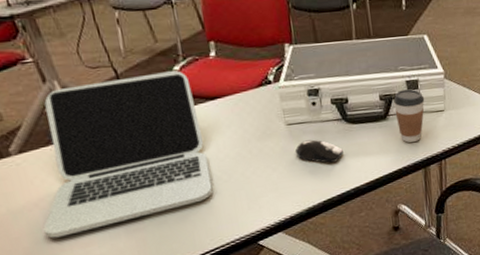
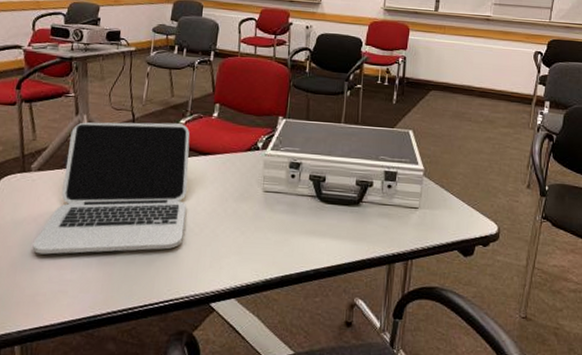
computer mouse: present [295,139,343,163] -> none [265,210,311,238]
coffee cup: present [393,89,425,143] -> none [368,179,401,235]

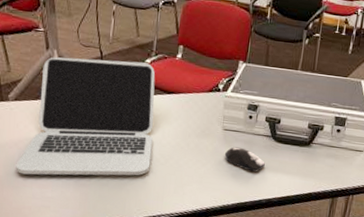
computer mouse: none [265,210,311,238] -> present [224,147,265,172]

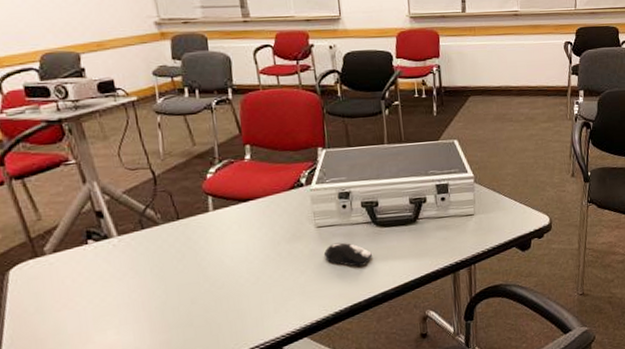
laptop: present [16,57,155,176] -> none [69,173,240,340]

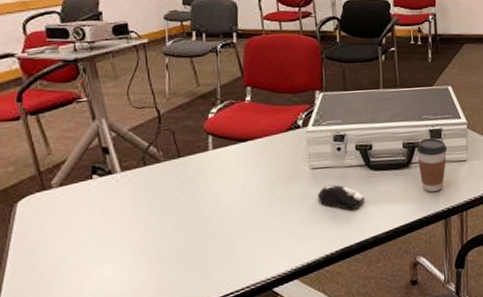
coffee cup: none [423,193,455,247] -> present [416,138,448,193]

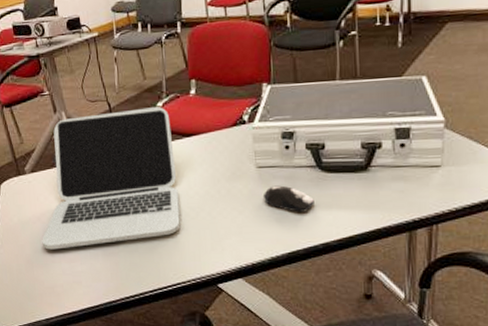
laptop: none [69,113,234,273] -> present [42,107,181,250]
coffee cup: present [416,138,448,193] -> none [378,138,417,201]

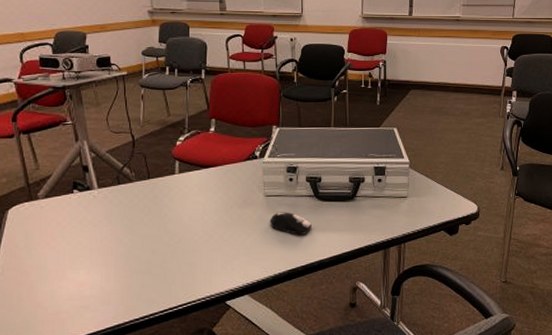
laptop: present [42,107,181,250] -> none [49,141,194,275]

